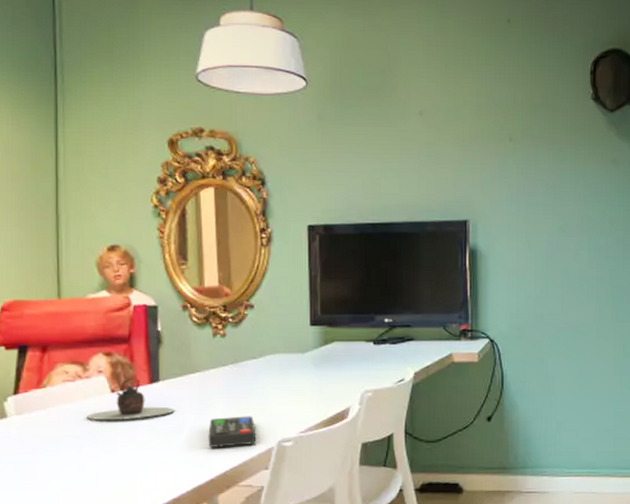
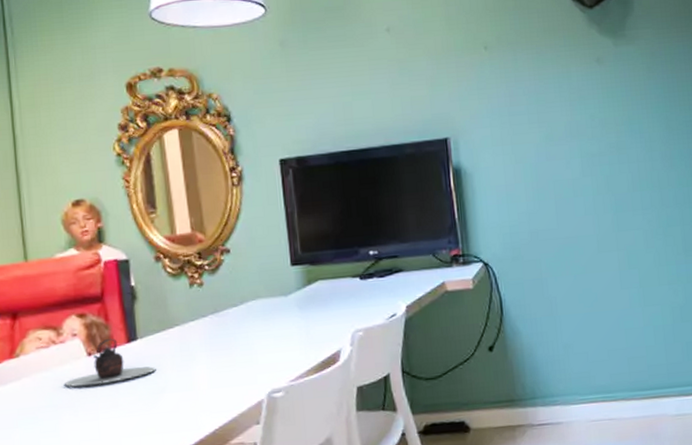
remote control: present [208,416,256,448] -> none [193,368,245,406]

